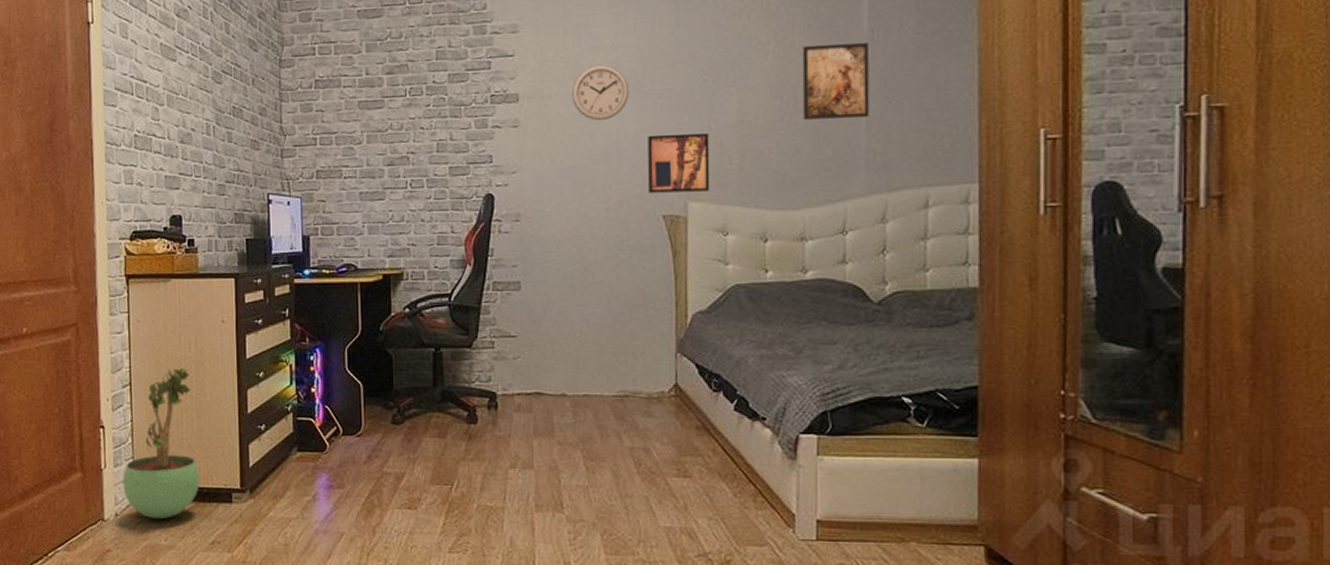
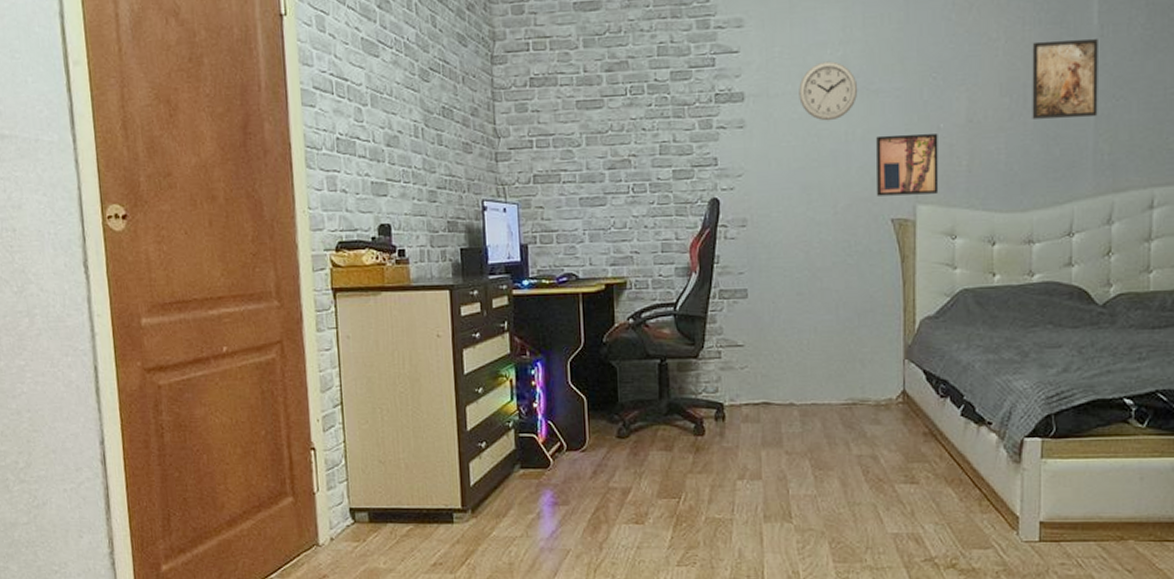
potted plant: present [123,367,200,520] -> none [337,384,419,543]

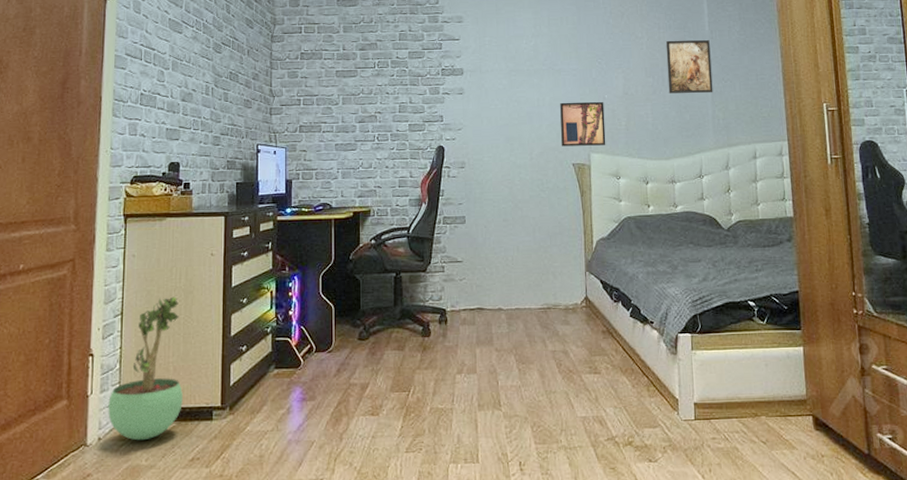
potted plant: none [337,384,419,543] -> present [108,296,183,441]
wall clock: present [799,61,858,121] -> none [503,48,546,91]

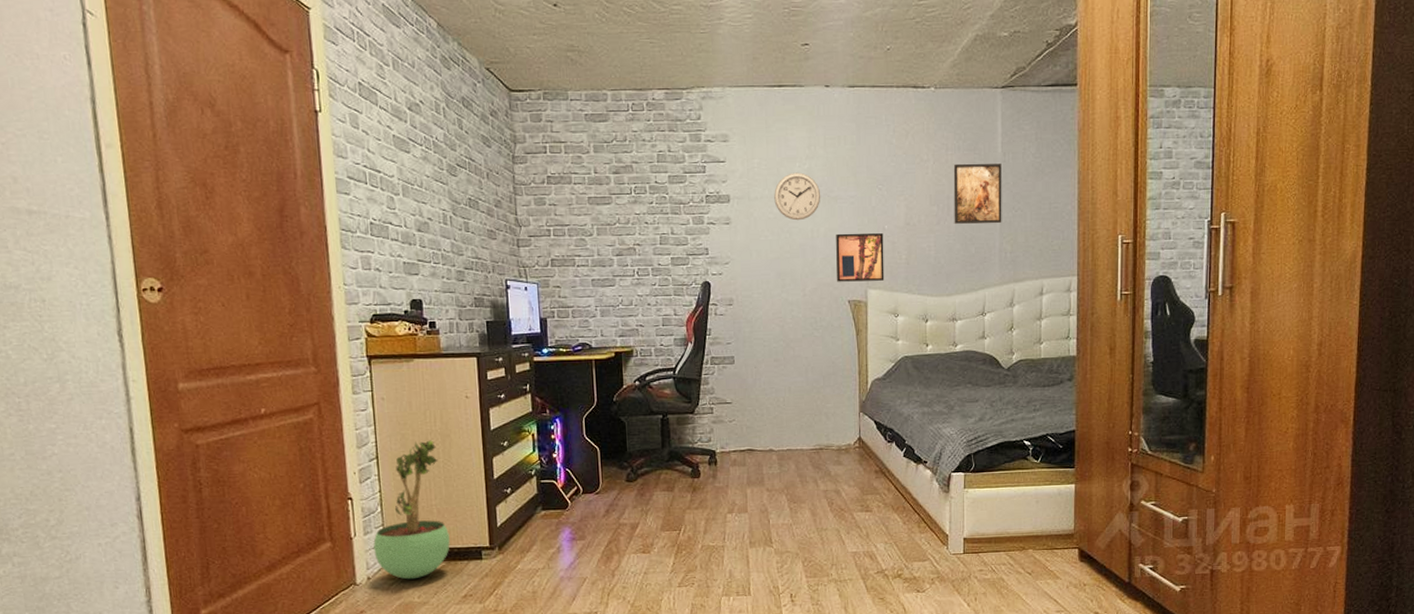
wall clock: none [503,48,546,91] -> present [774,172,821,221]

